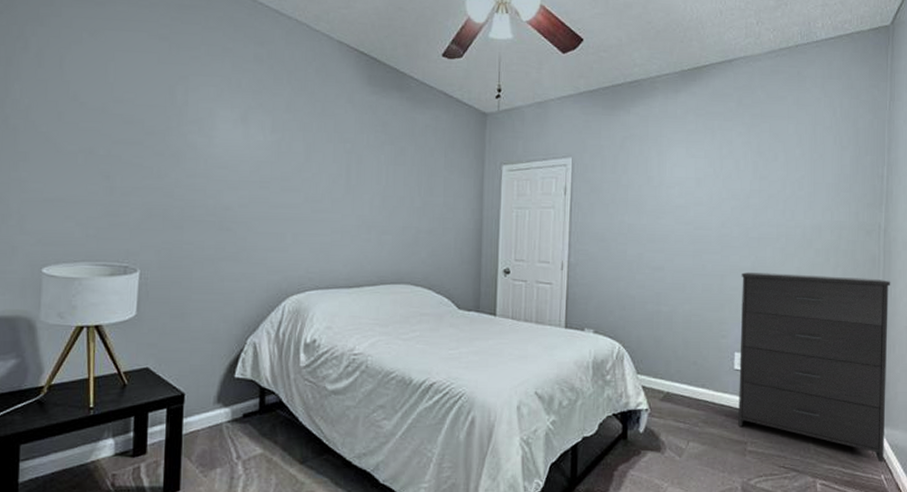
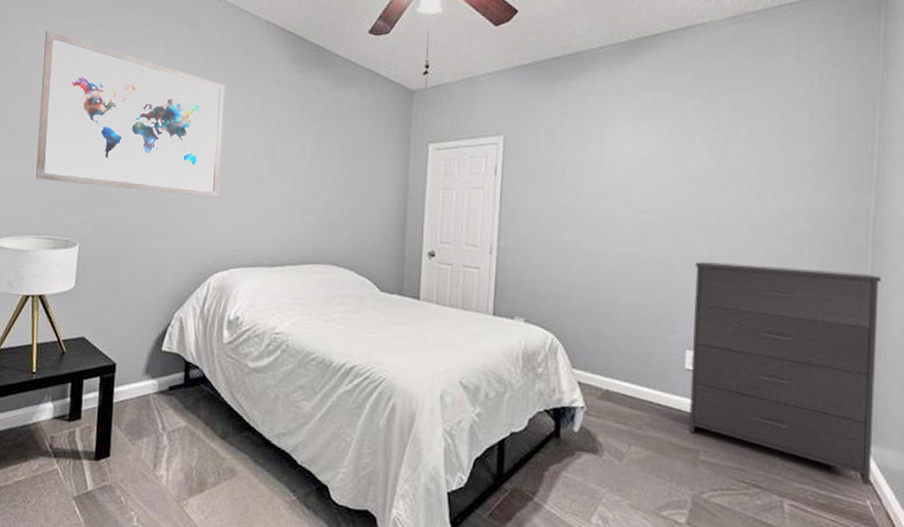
wall art: none [88,43,297,219] -> present [36,30,226,197]

